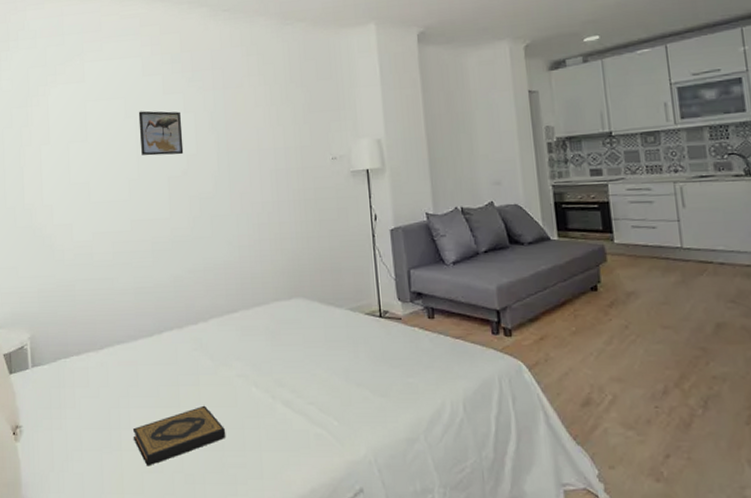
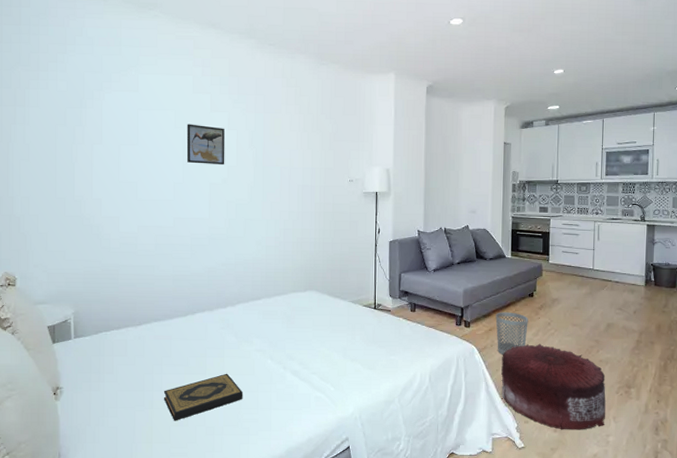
wastebasket: none [546,313,596,372] -> present [495,312,528,355]
pouf: none [563,355,735,480] -> present [501,343,606,430]

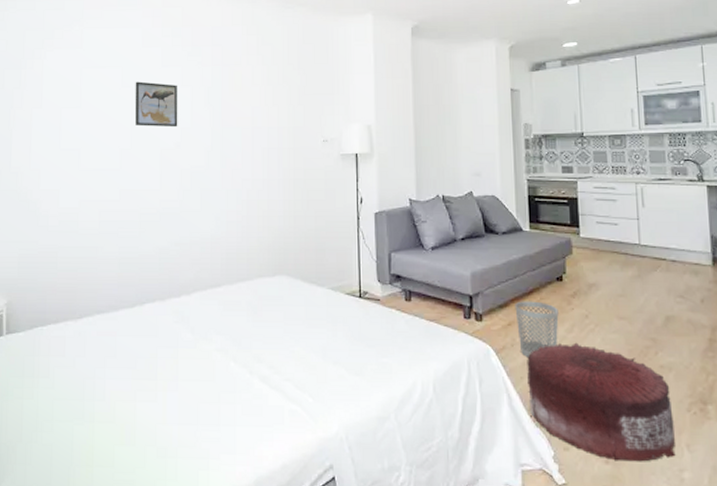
hardback book: present [163,373,243,421] -> none [106,378,202,439]

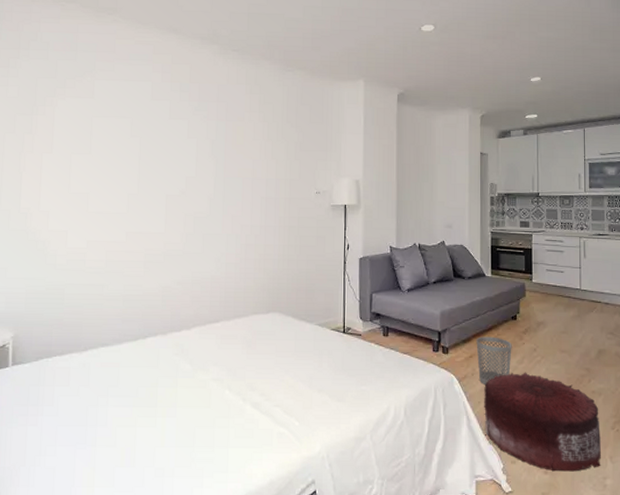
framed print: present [134,81,178,128] -> none [142,132,184,176]

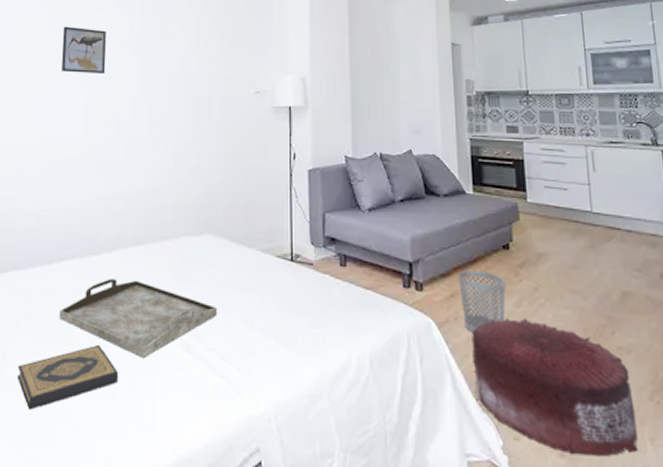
hardback book: none [108,405,198,461] -> present [17,344,119,410]
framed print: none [142,132,184,176] -> present [61,26,107,75]
serving tray: none [145,351,282,416] -> present [59,279,218,359]

